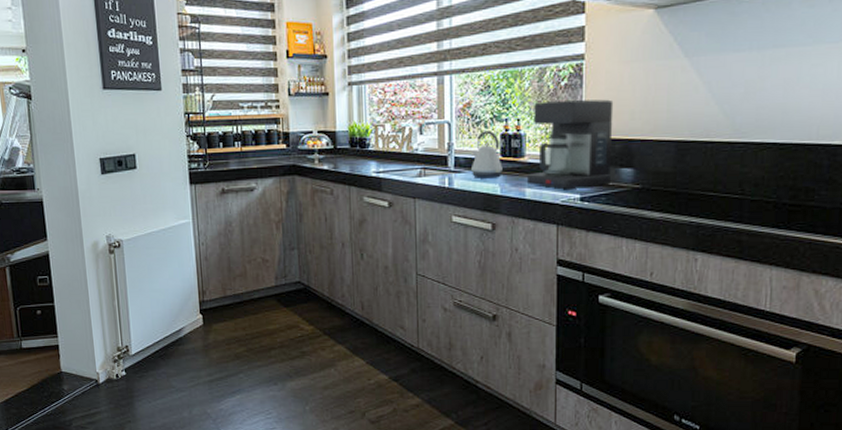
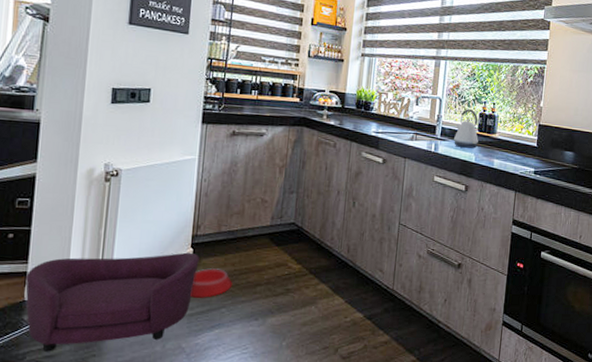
dog bed: none [58,319,210,418] -> present [25,252,199,352]
pet bowl: none [207,334,246,364] -> present [190,268,233,298]
coffee maker: present [526,99,614,189] -> none [495,92,564,164]

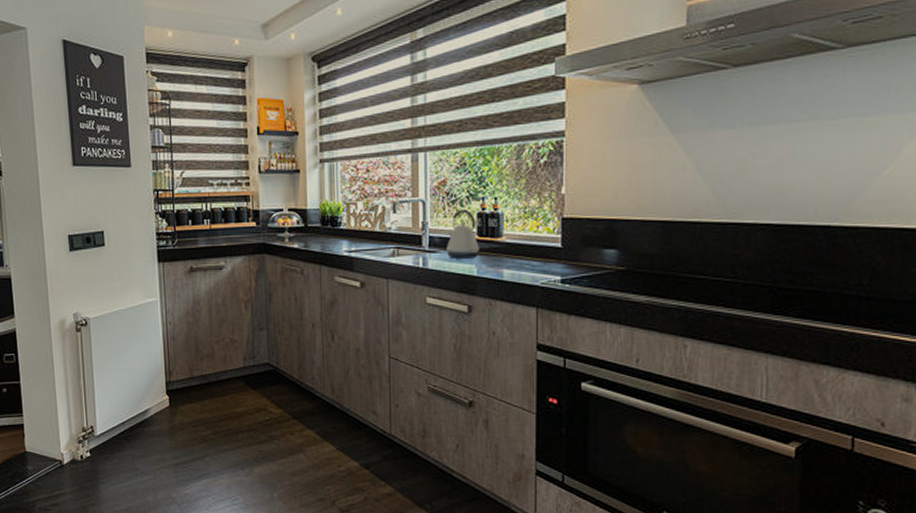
dog bed: present [25,252,199,352] -> none [23,400,176,500]
pet bowl: present [190,268,233,298] -> none [173,416,213,447]

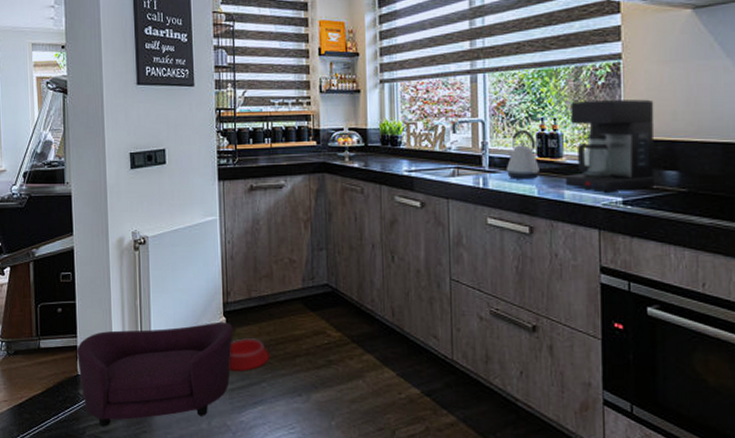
dog bed: none [23,400,176,500] -> present [77,321,233,427]
pet bowl: none [173,416,213,447] -> present [229,338,270,371]
coffee maker: none [504,177,596,270] -> present [564,99,655,192]

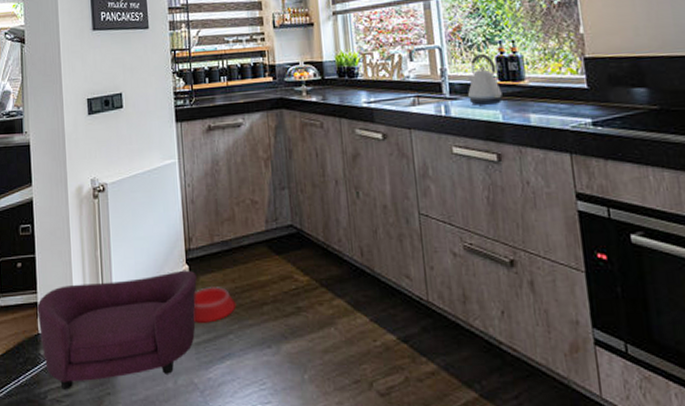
coffee maker: present [564,99,655,192] -> none [528,16,624,114]

